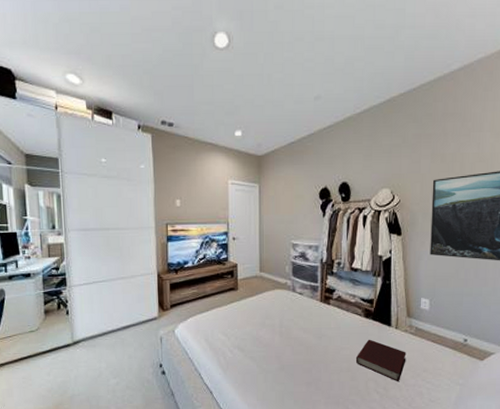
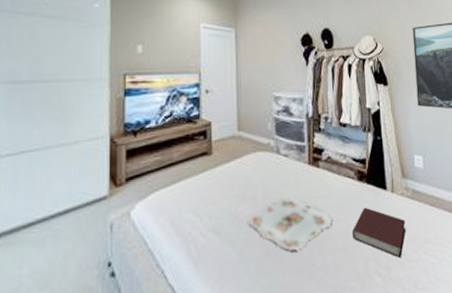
serving tray: none [267,327,338,368] -> present [248,197,332,251]

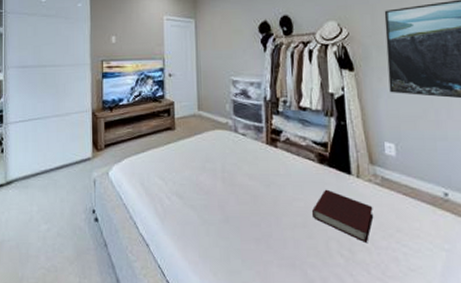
serving tray: present [248,197,332,251] -> none [208,172,290,221]

